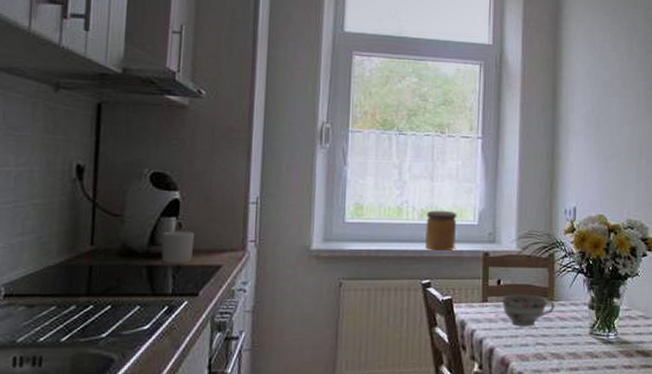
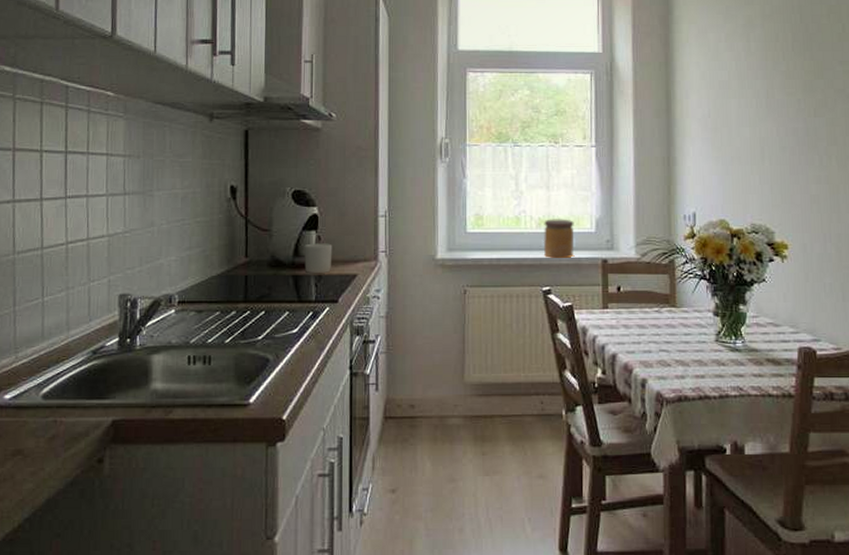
teacup: present [503,294,555,327] -> none [623,301,678,333]

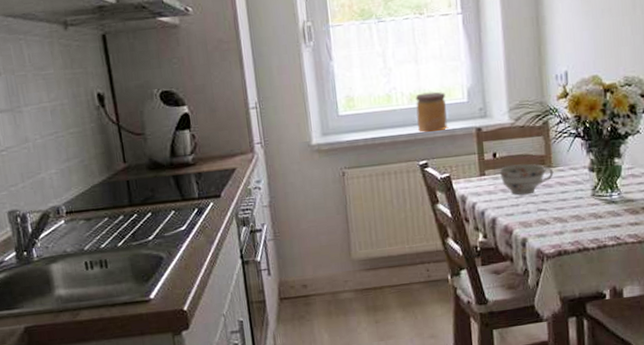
mug: present [304,243,333,274] -> none [180,140,210,173]
teacup: none [623,301,678,333] -> present [500,164,554,195]

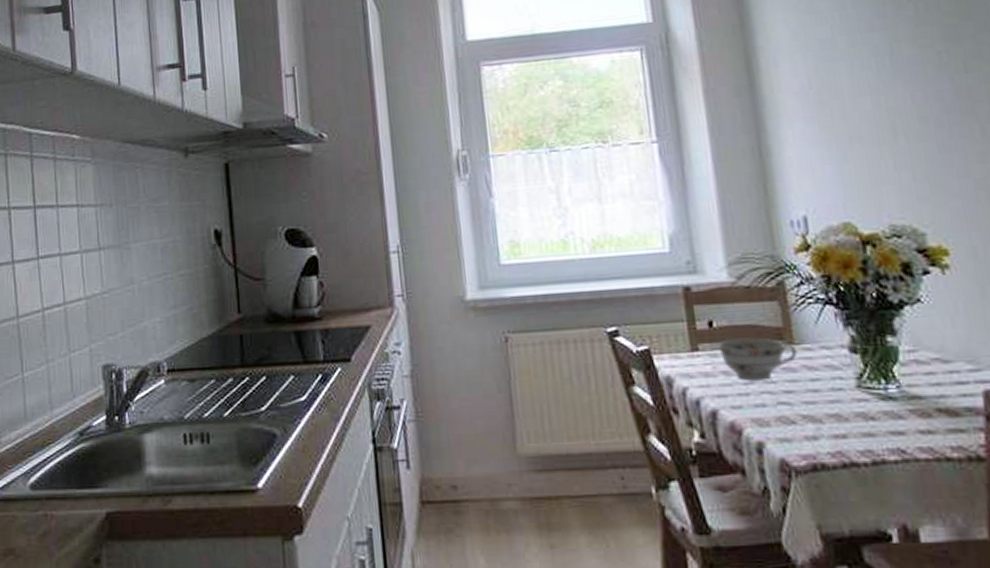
jar: present [415,91,447,132] -> none [599,238,644,290]

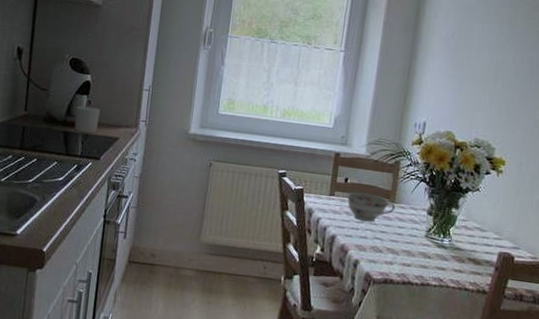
mug: none [305,290,340,329] -> present [74,106,101,134]

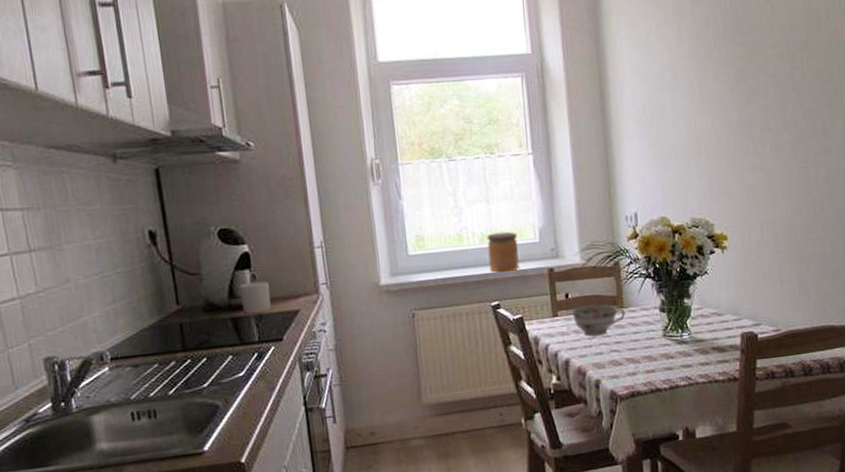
jar: none [284,111,315,148] -> present [487,231,519,273]

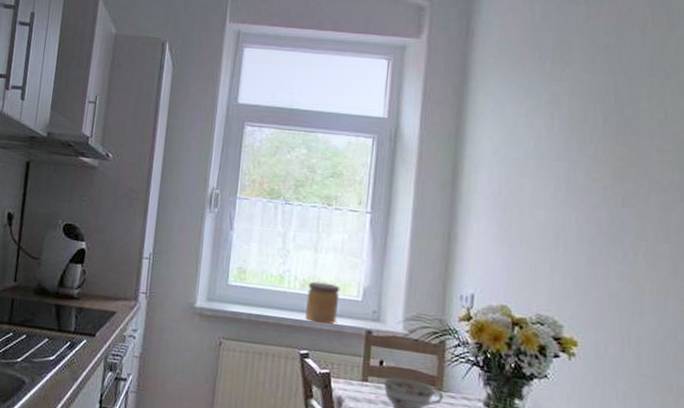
mug: present [239,281,272,315] -> none [67,276,96,307]

